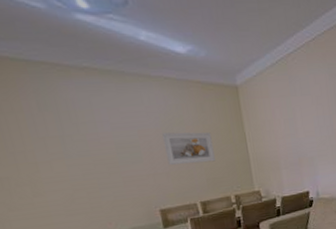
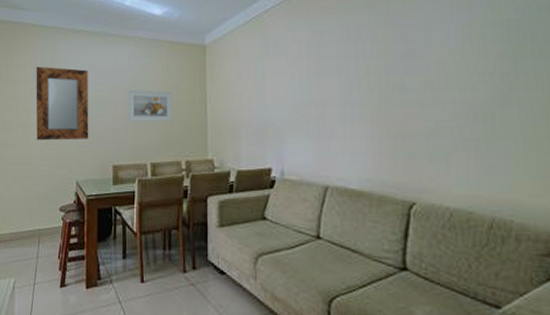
home mirror: none [31,111,126,197] -> present [36,66,89,140]

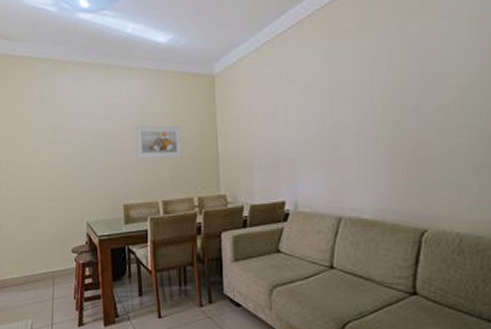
home mirror: present [36,66,89,140] -> none [35,103,97,182]

